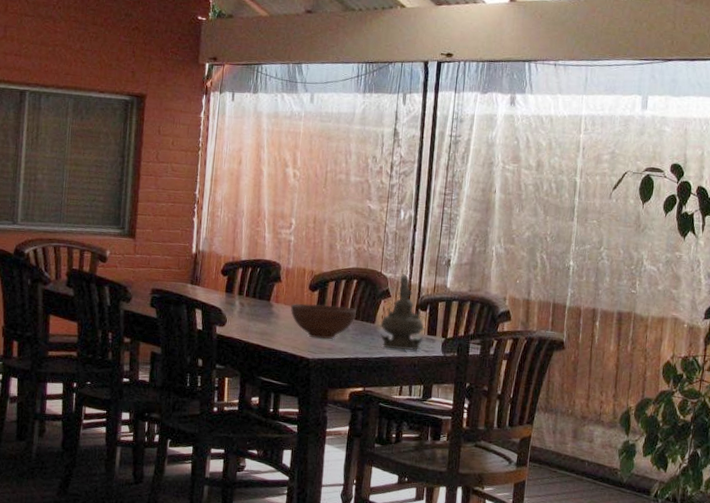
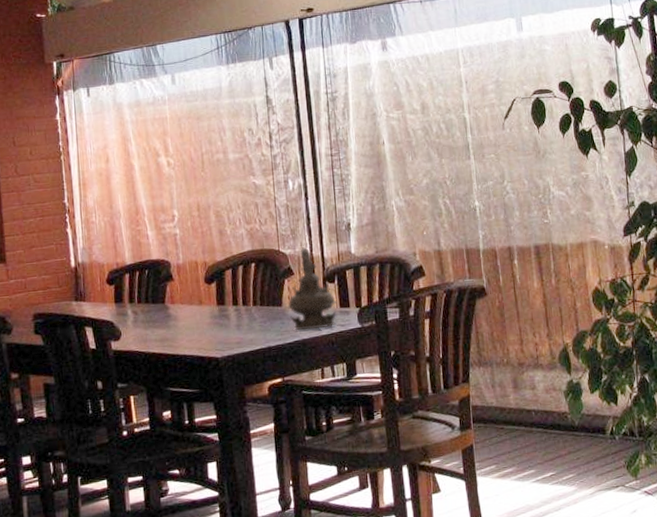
bowl: present [291,303,357,340] -> none [189,294,261,335]

